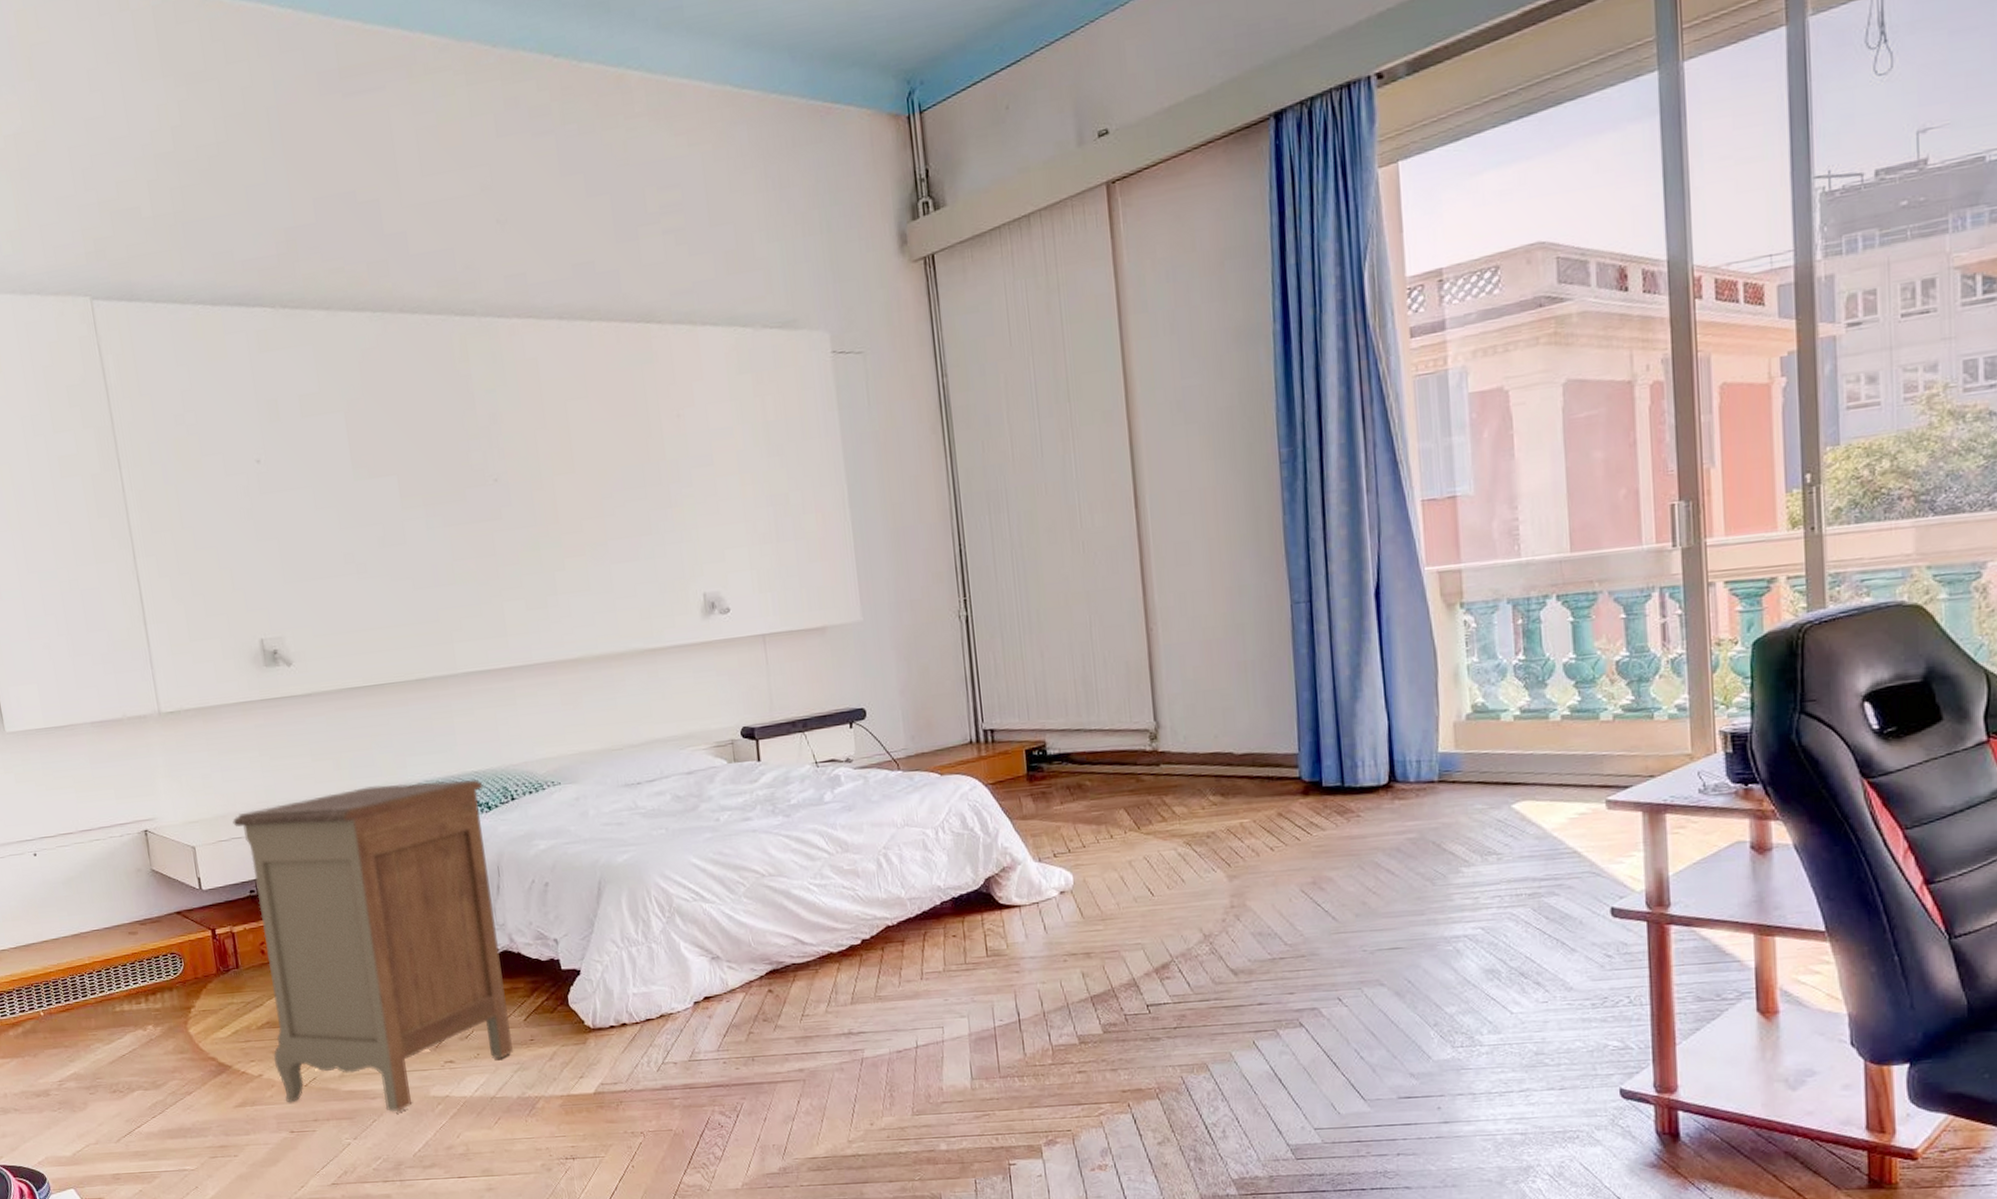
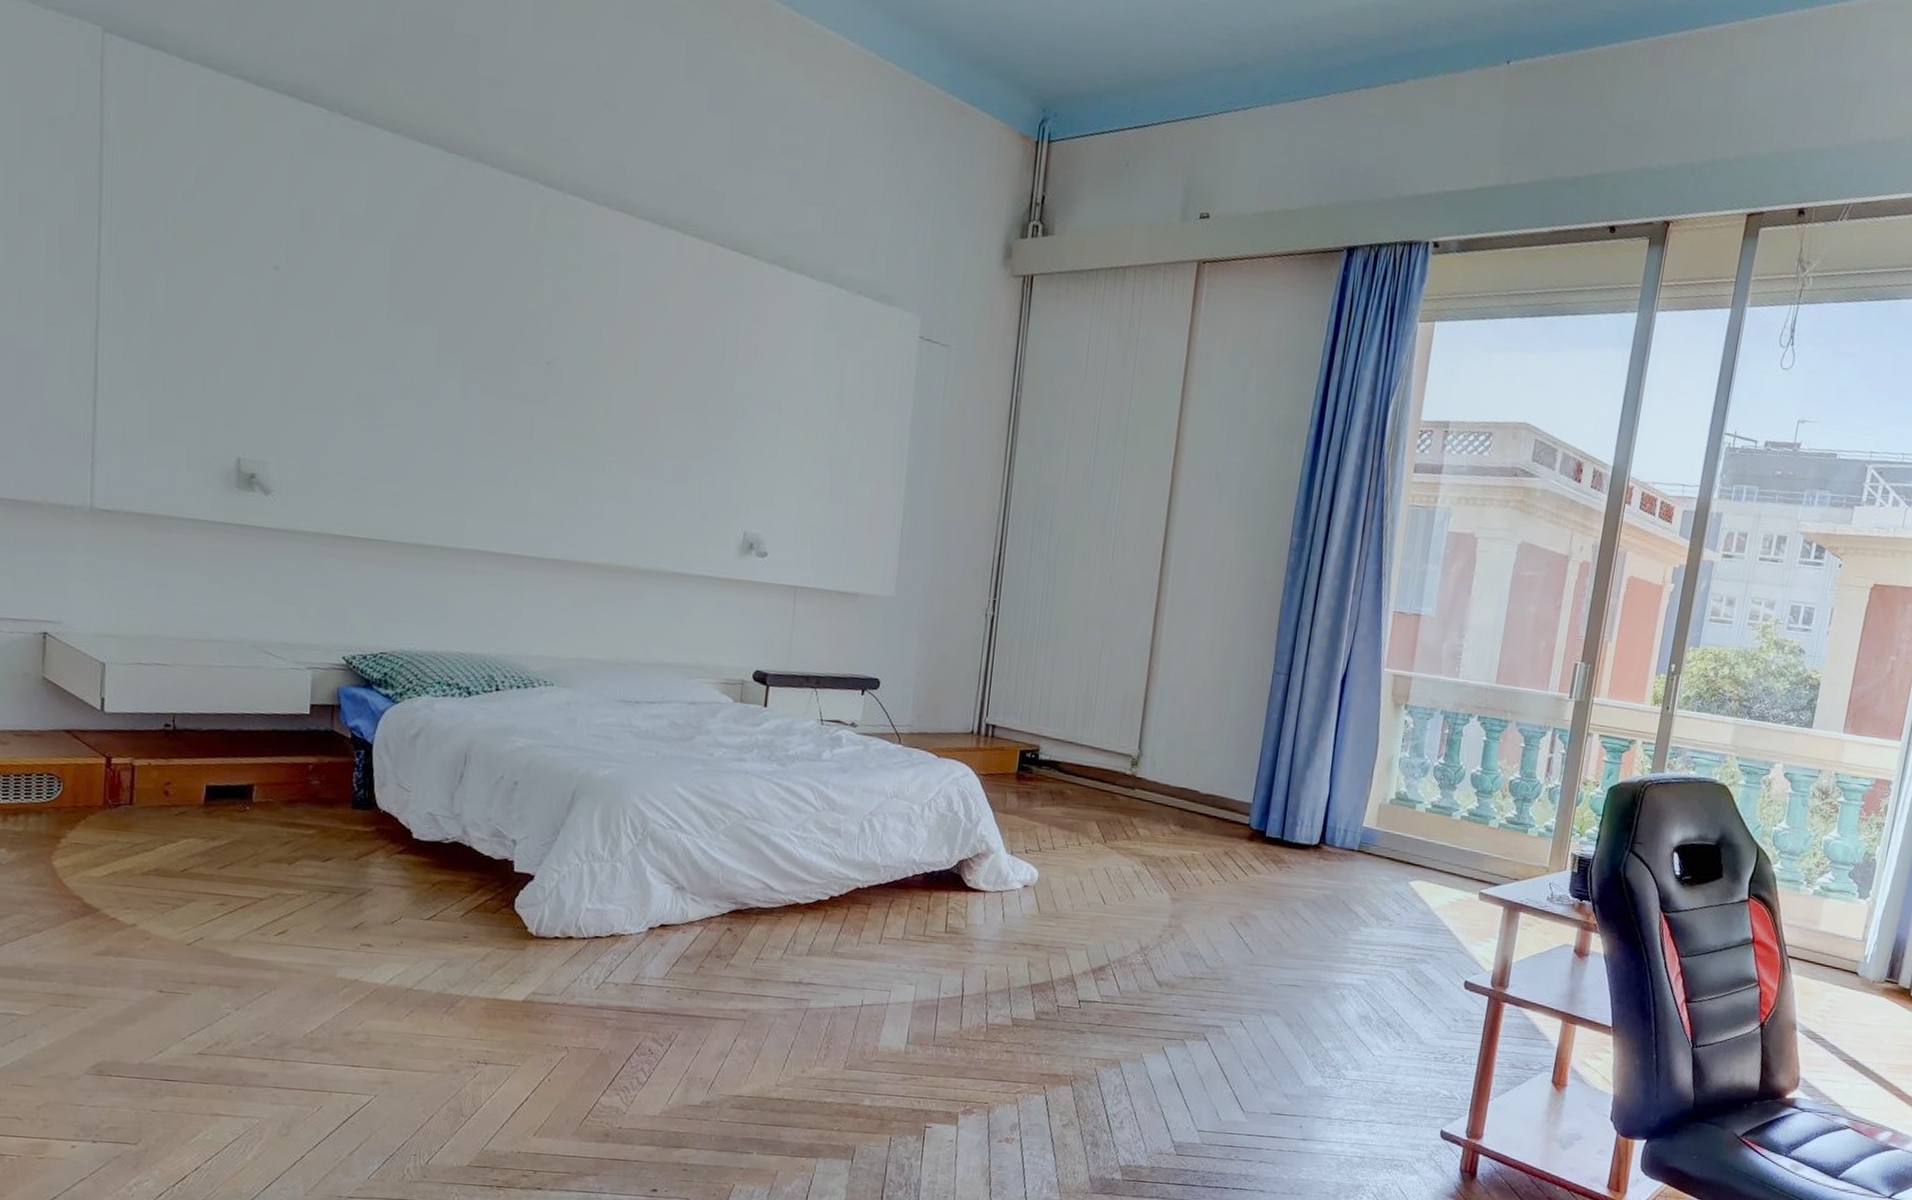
nightstand: present [232,778,514,1113] -> none [154,638,467,989]

